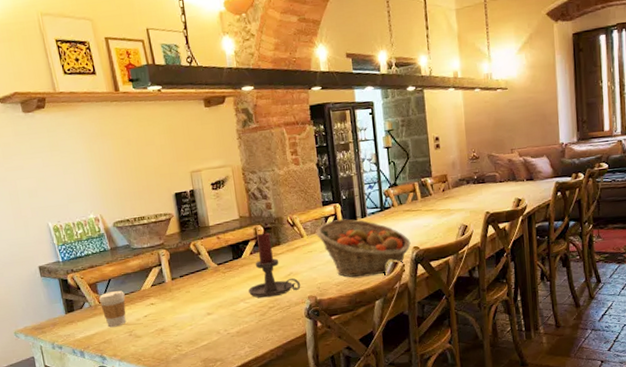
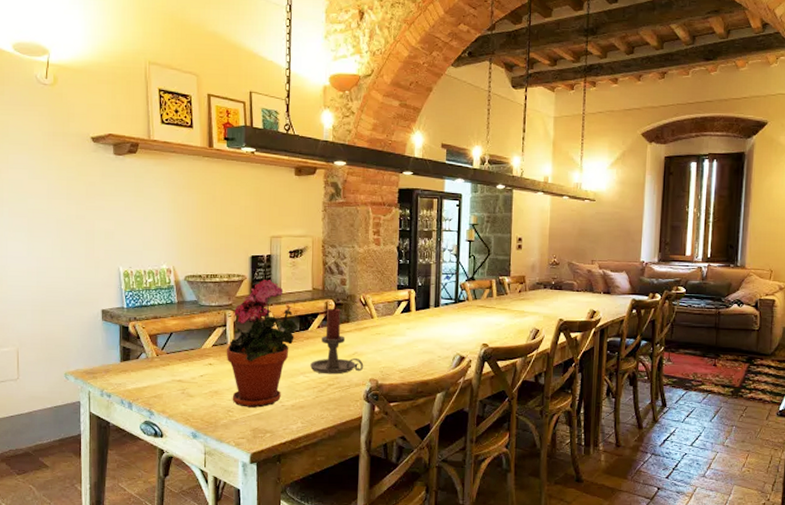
coffee cup: present [99,291,126,328] -> none [158,346,184,383]
potted plant: none [165,214,232,340] -> present [226,280,298,408]
fruit basket: present [316,219,411,277] -> none [387,305,480,367]

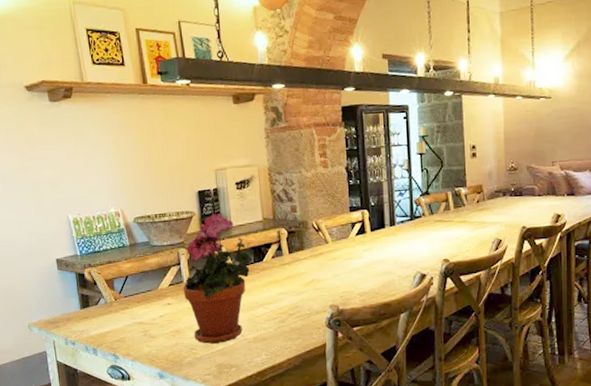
candle holder: present [310,308,364,375] -> none [268,236,323,304]

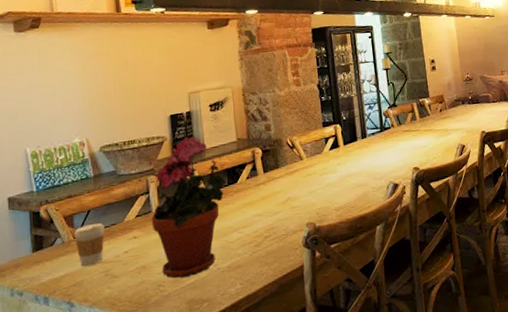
coffee cup: none [115,288,142,326] -> present [75,223,105,267]

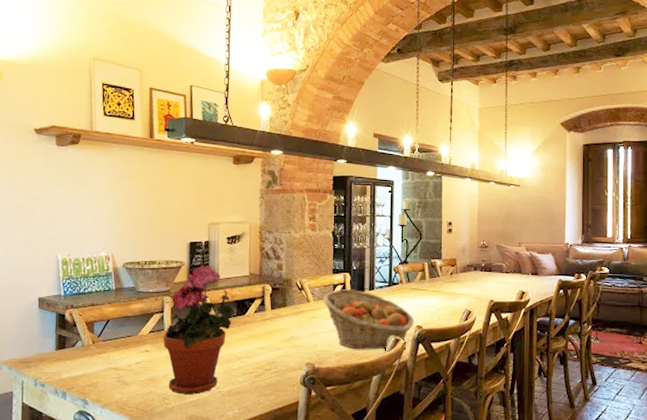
coffee cup: present [75,223,105,267] -> none [94,333,121,371]
fruit basket: none [316,140,411,201] -> present [323,289,414,350]

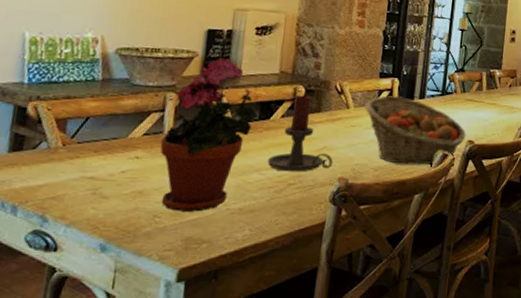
candle holder: none [247,293,301,359] -> present [268,94,333,172]

